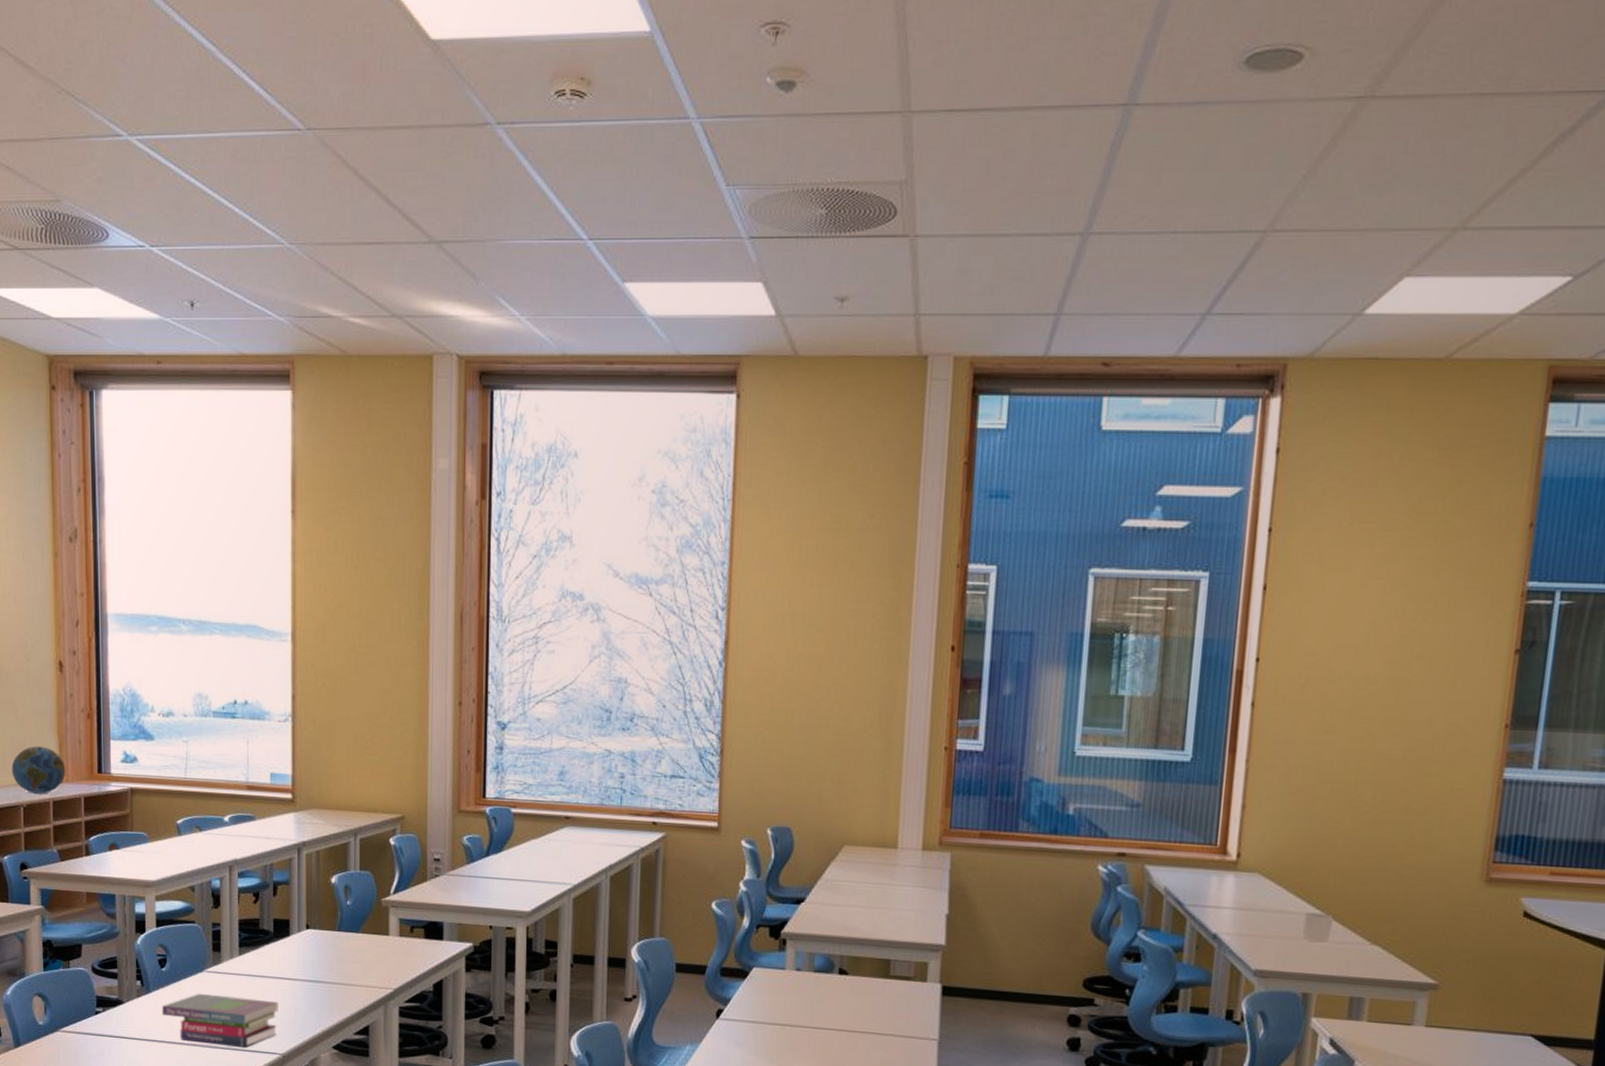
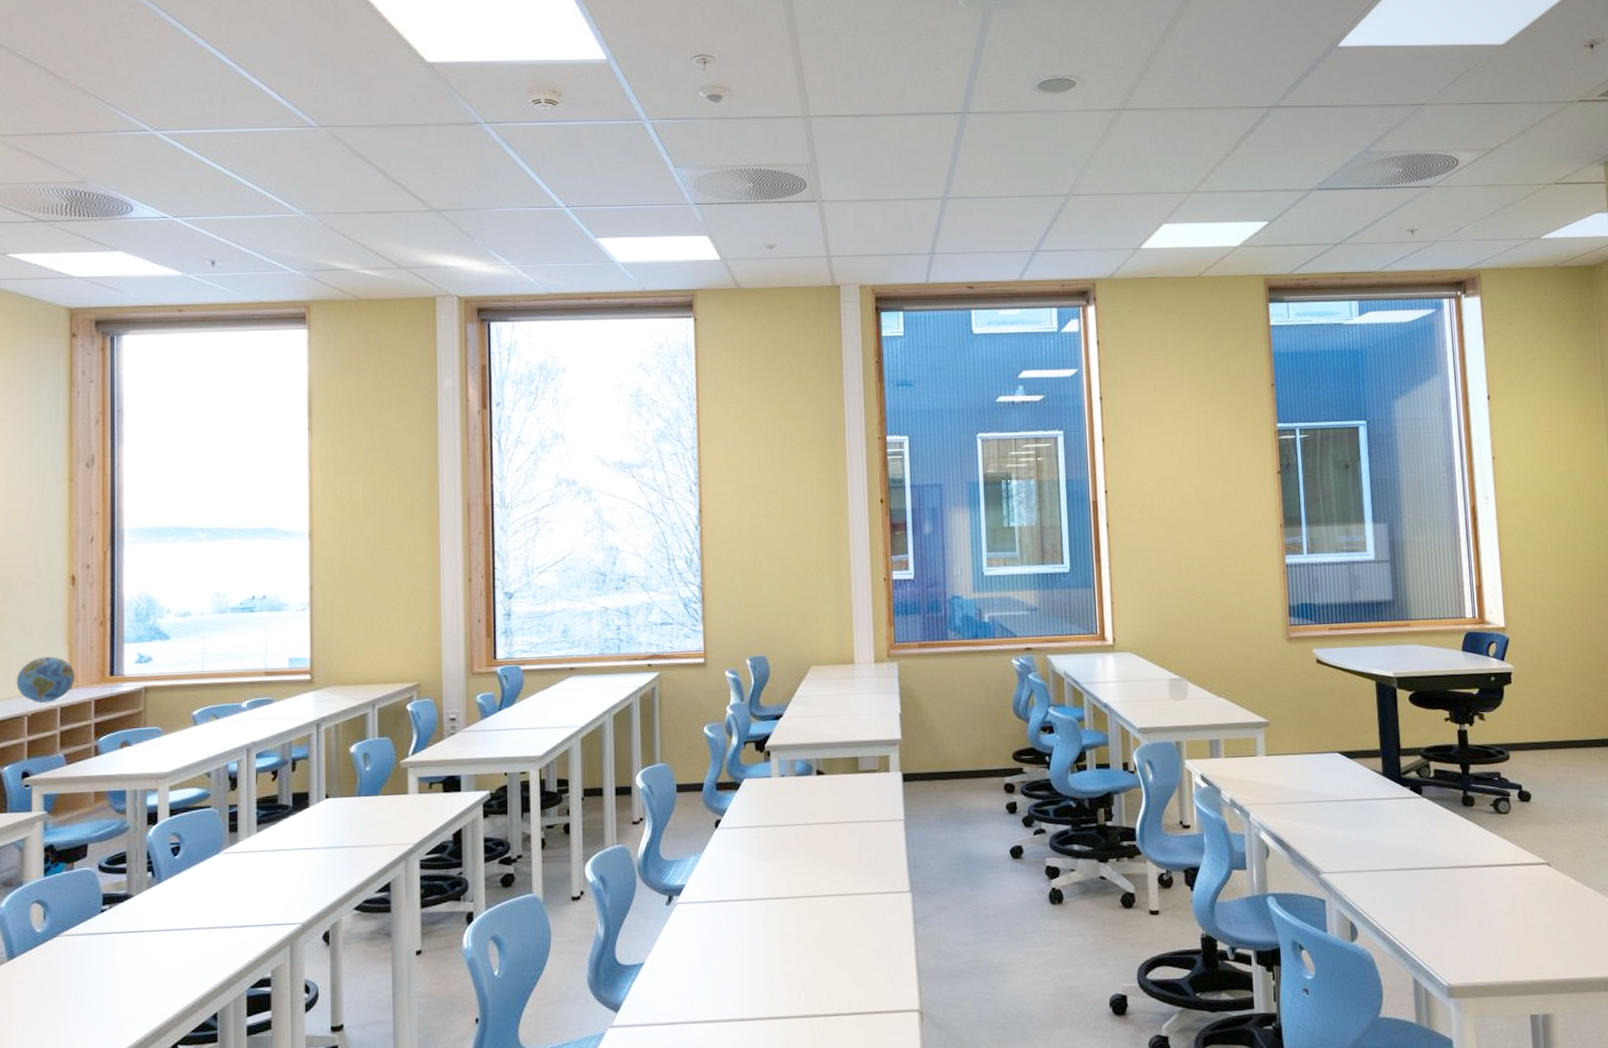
books: present [162,994,278,1048] -> none [175,872,298,925]

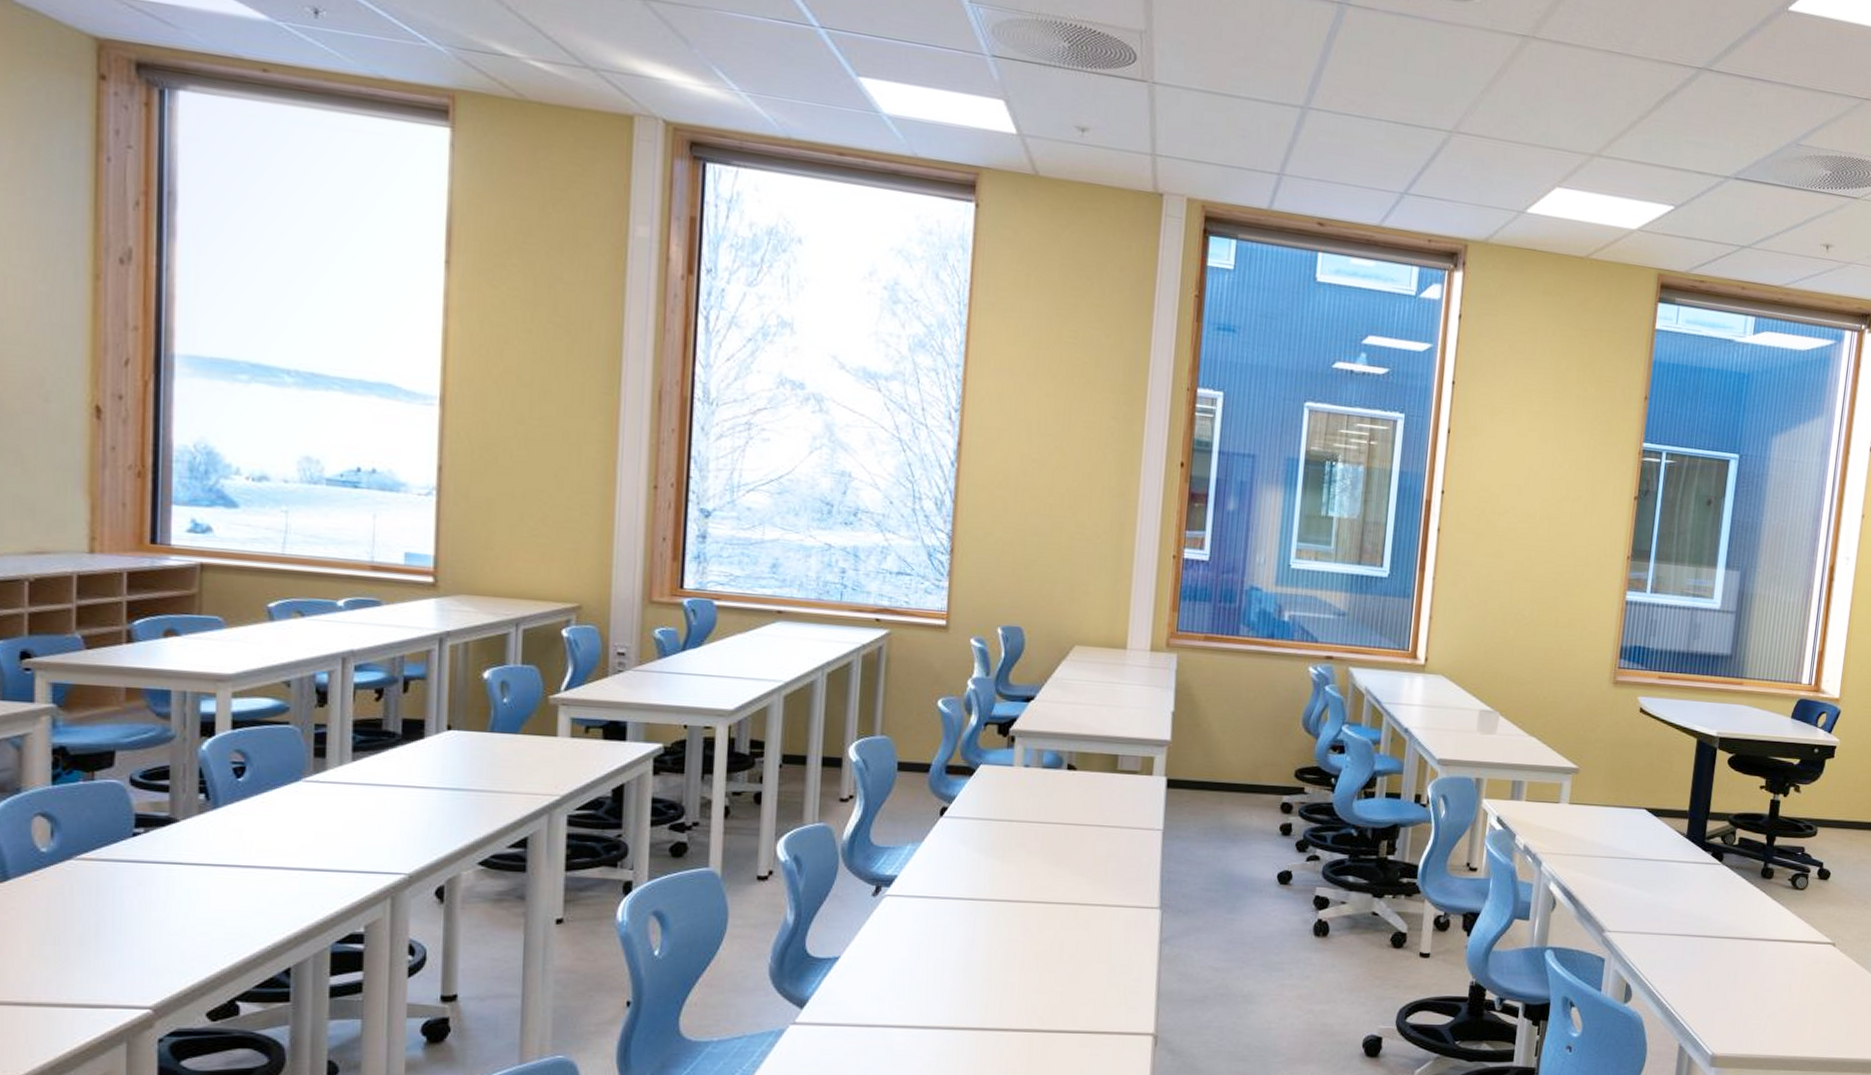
globe: present [16,656,76,703] -> none [12,506,100,567]

